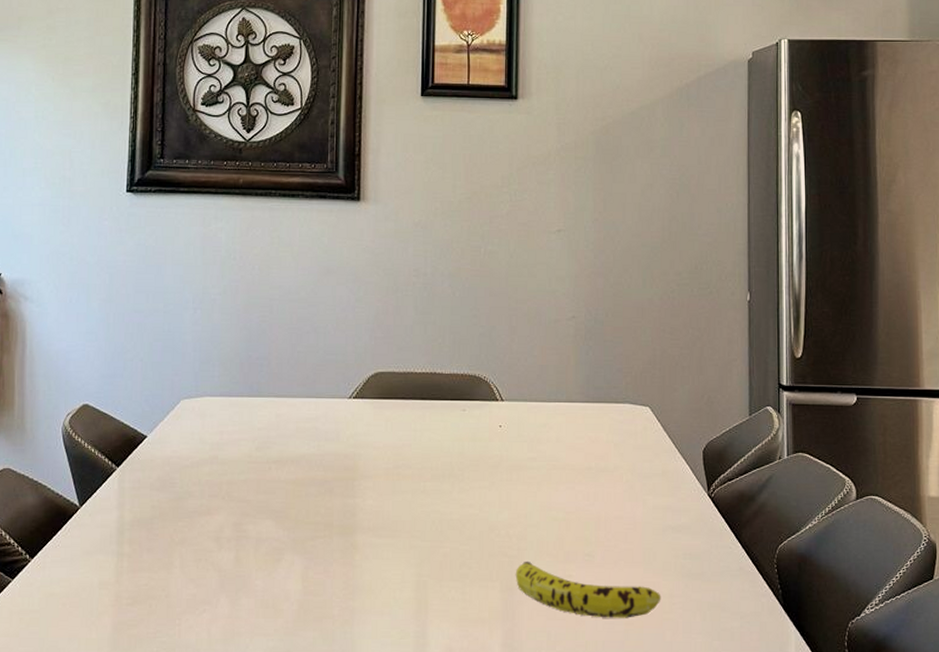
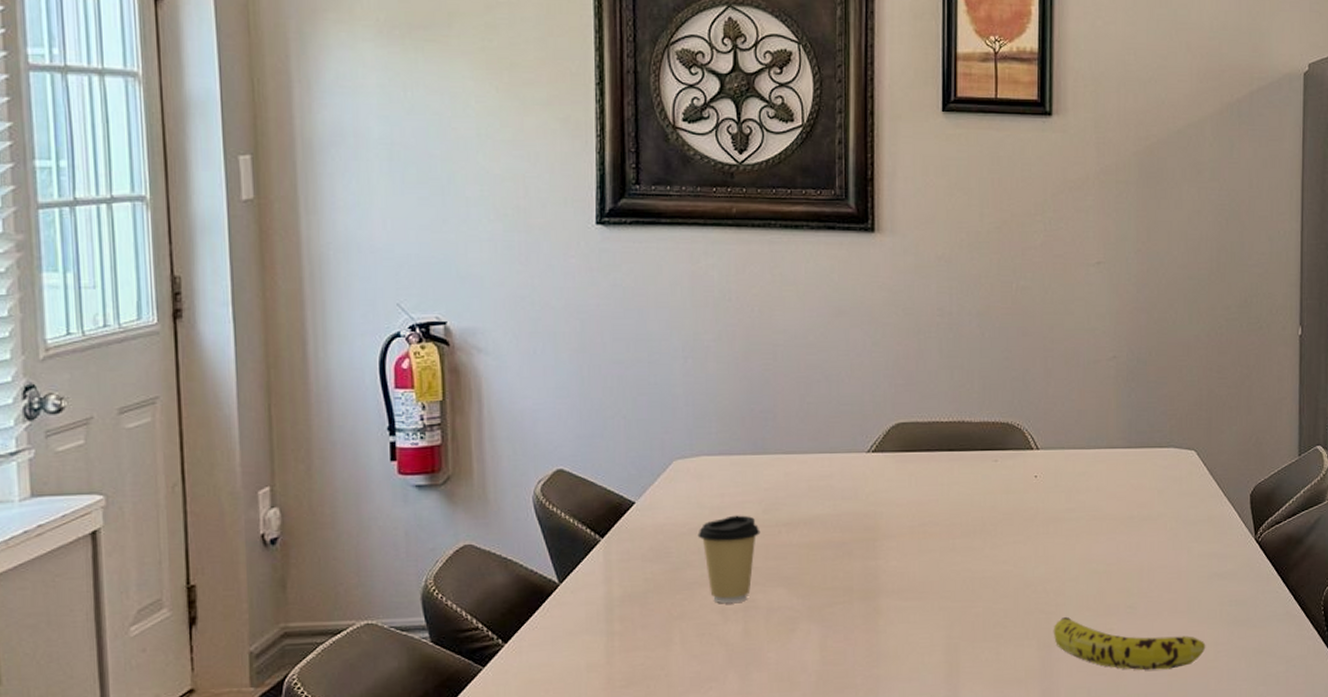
coffee cup: none [199,451,253,533] -> present [697,515,761,604]

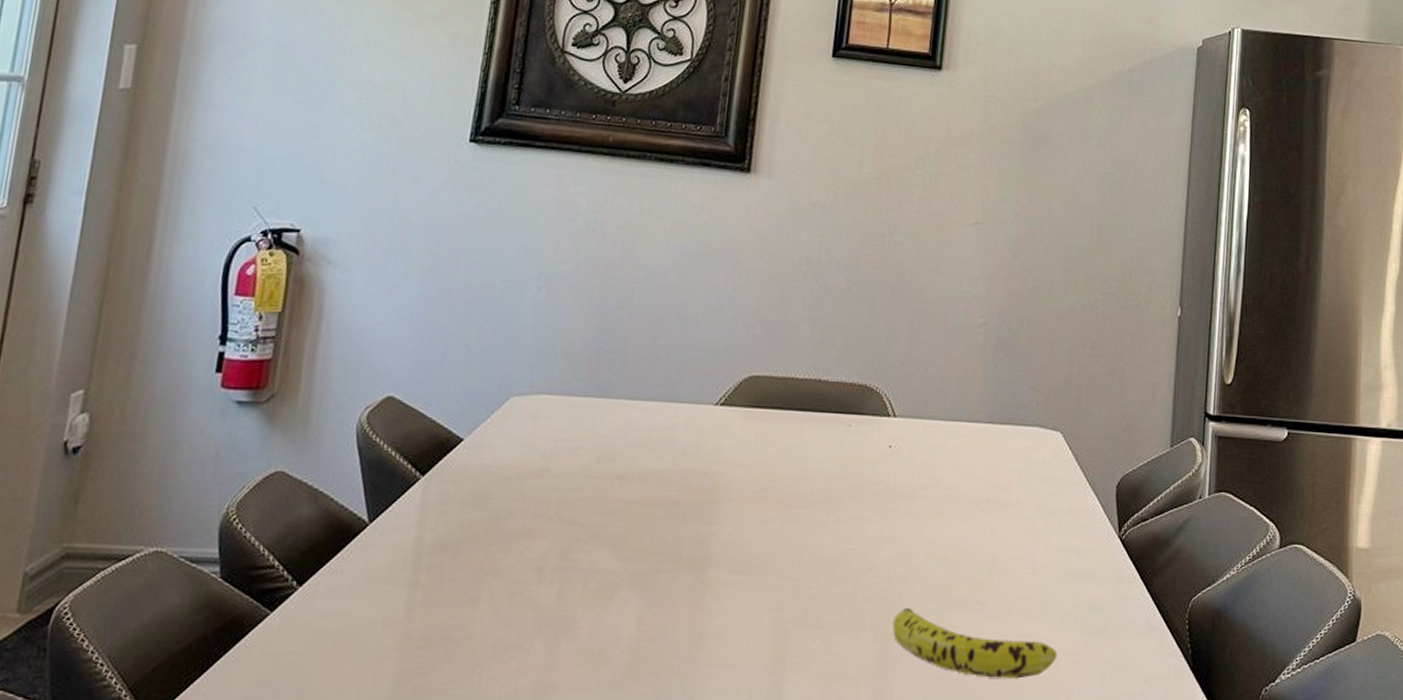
coffee cup: present [697,515,761,604] -> none [524,462,592,562]

